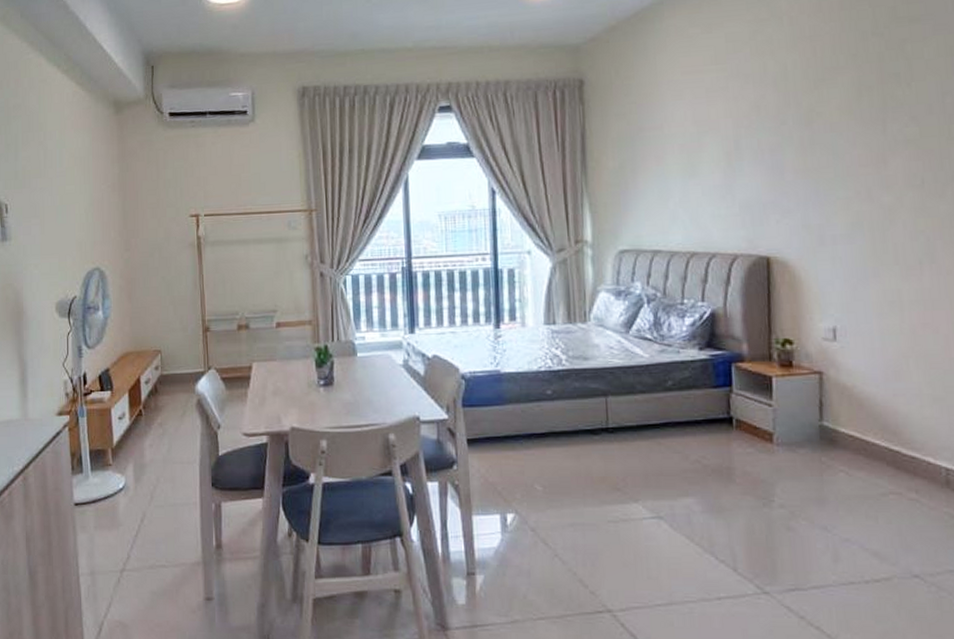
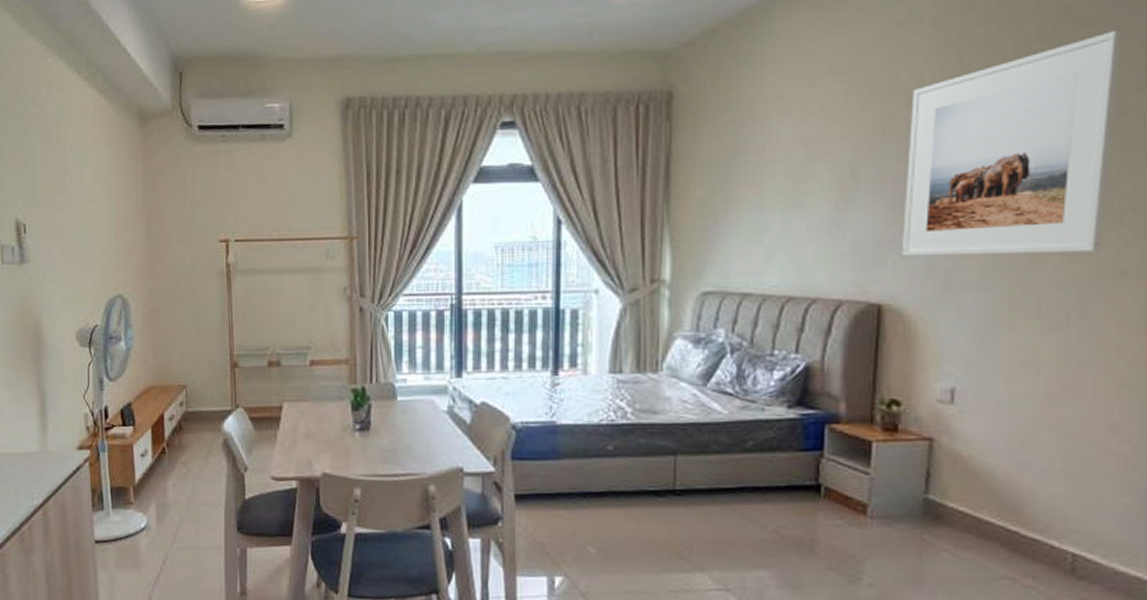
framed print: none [779,27,940,216] -> present [901,30,1122,257]

